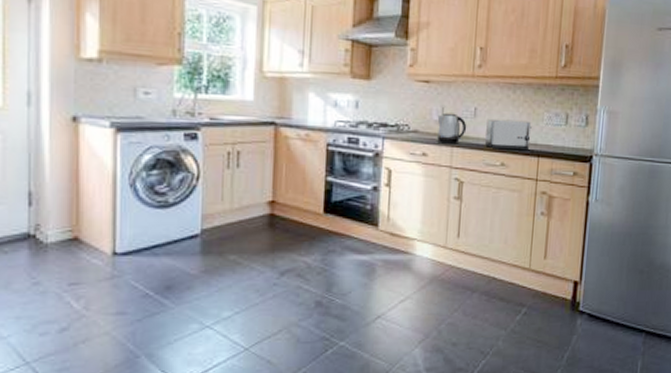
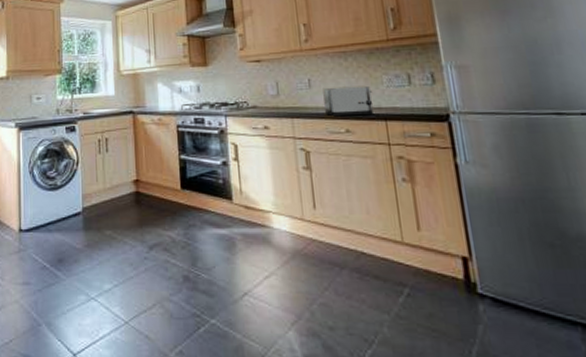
kettle: present [437,112,467,146] -> none [273,86,304,117]

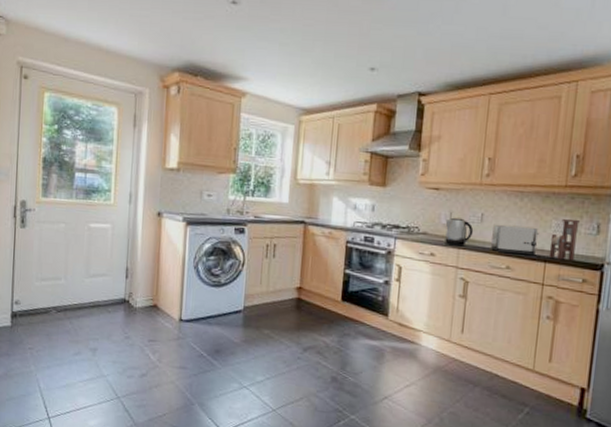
kettle: none [273,86,304,117] -> present [444,217,474,248]
paper towel holder: none [384,71,416,116] -> present [548,219,580,261]

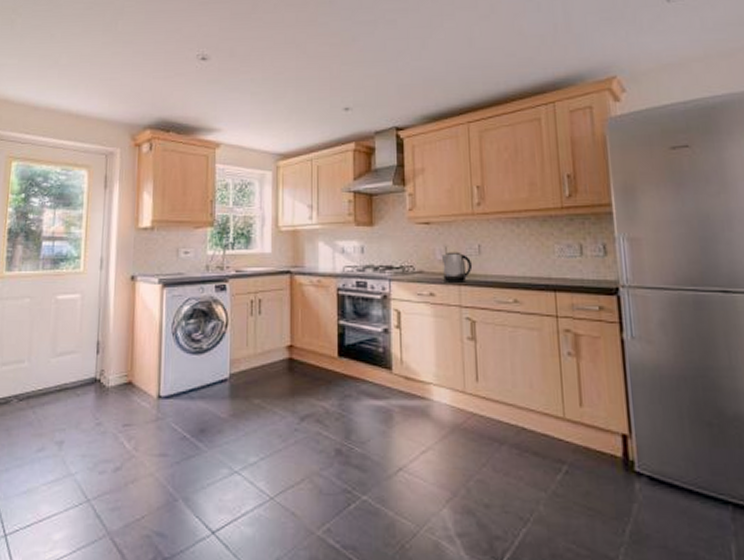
toaster: present [490,223,539,256] -> none [491,254,544,286]
paper towel holder: present [548,219,580,261] -> none [556,241,585,287]

